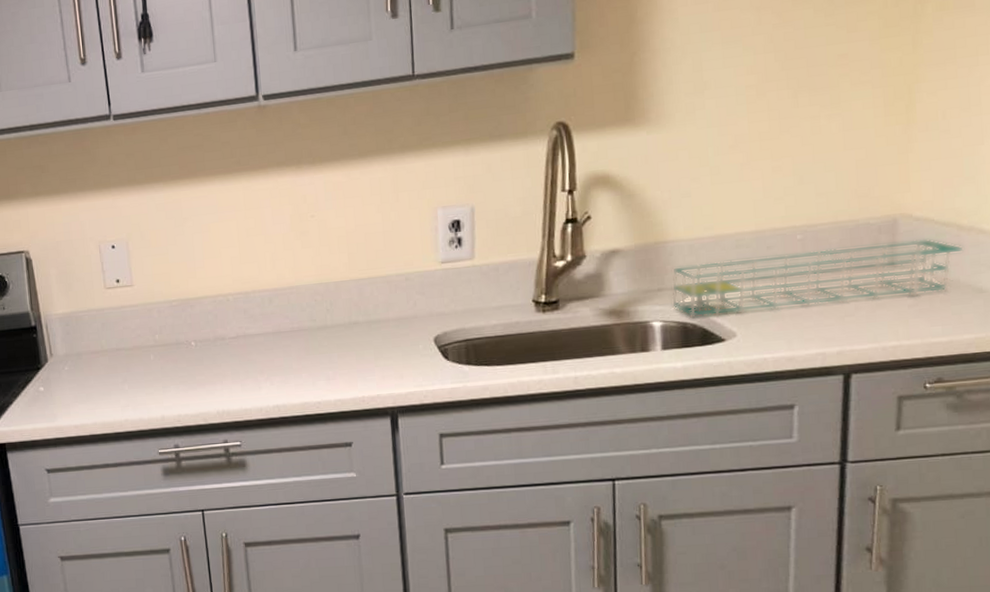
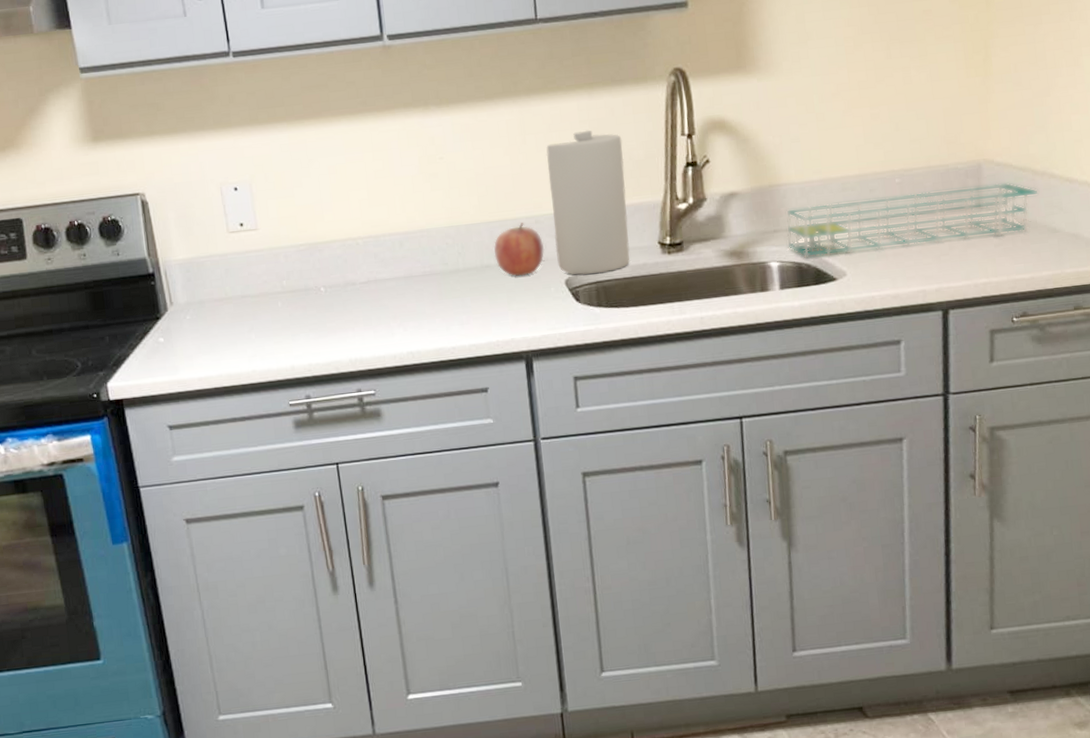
fruit: none [362,280,414,333] -> present [494,222,545,276]
paper towel holder: none [419,186,503,333] -> present [546,130,631,276]

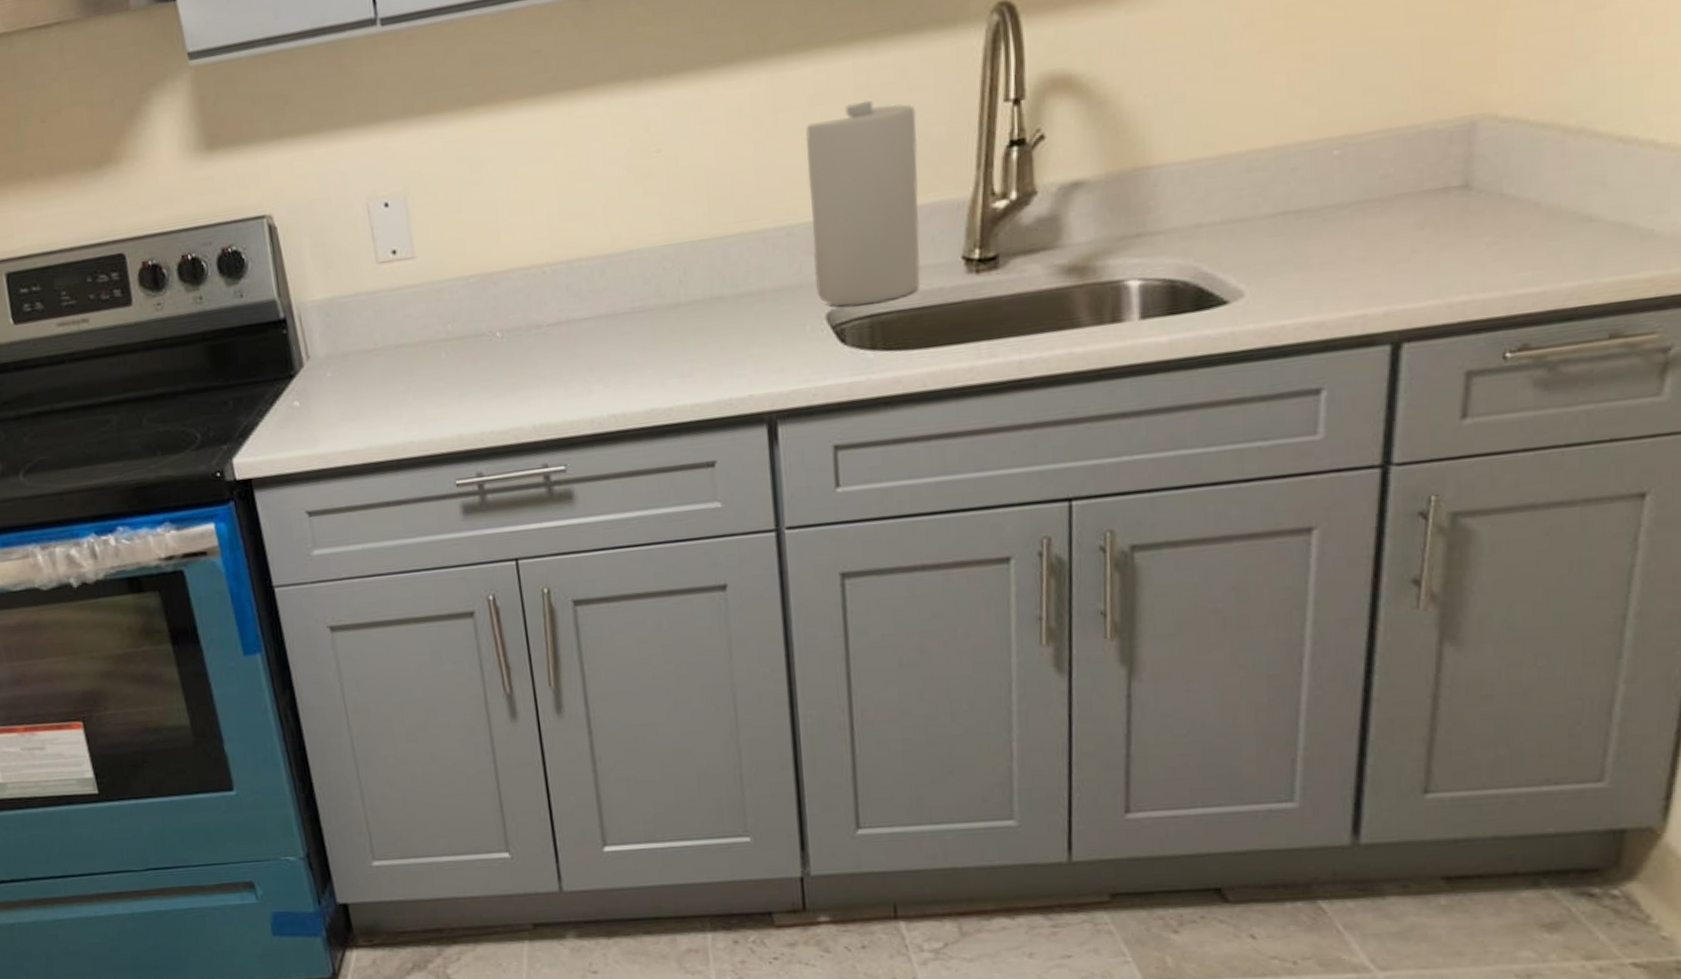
fruit: present [494,222,545,276] -> none [728,236,799,310]
dish rack: present [785,182,1039,258] -> none [1154,147,1568,273]

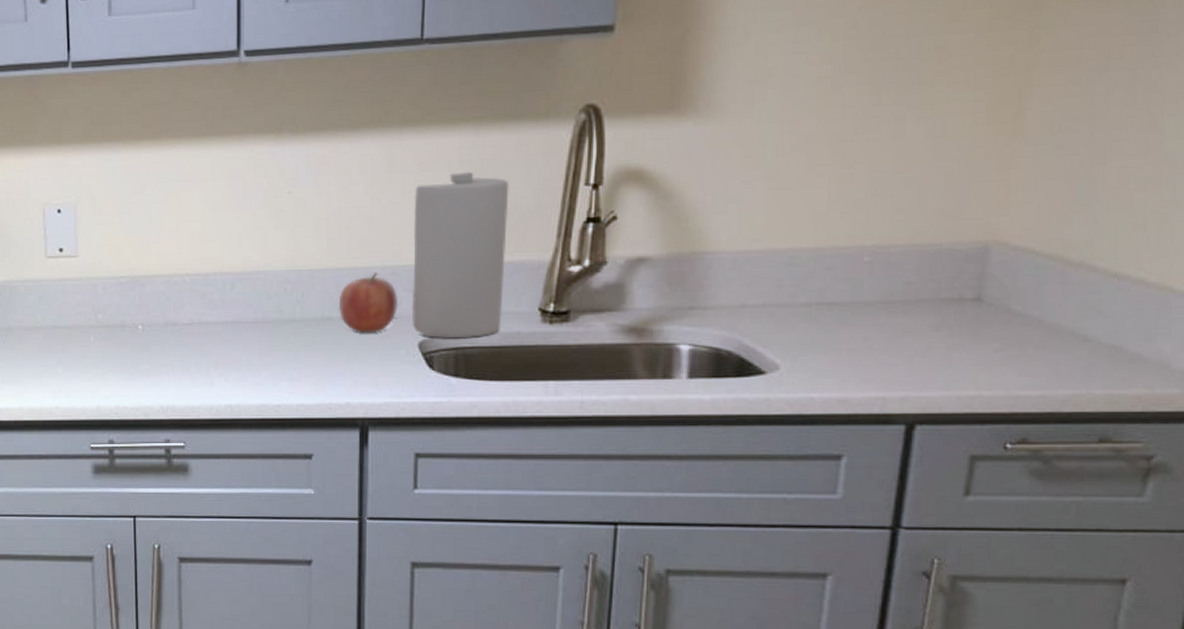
fruit: none [728,236,799,310] -> present [338,273,399,334]

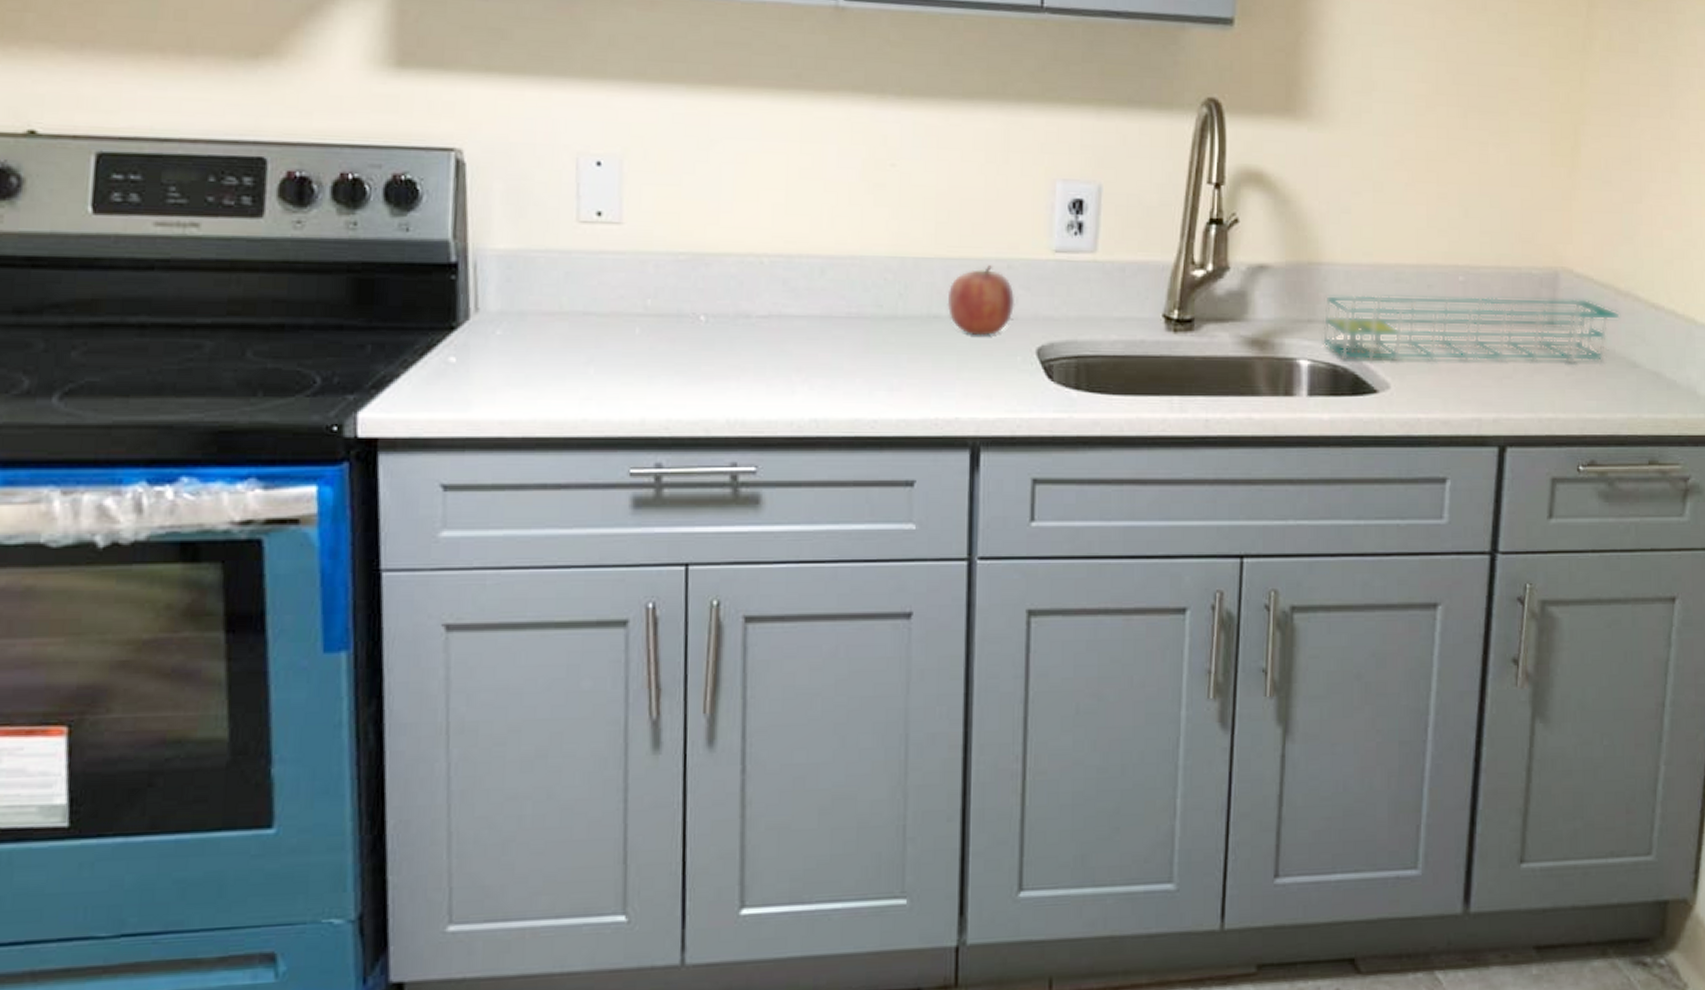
paper towel holder: present [411,171,509,339] -> none [1029,158,1132,346]
dish rack: none [704,272,1069,344] -> present [1321,295,1620,363]

